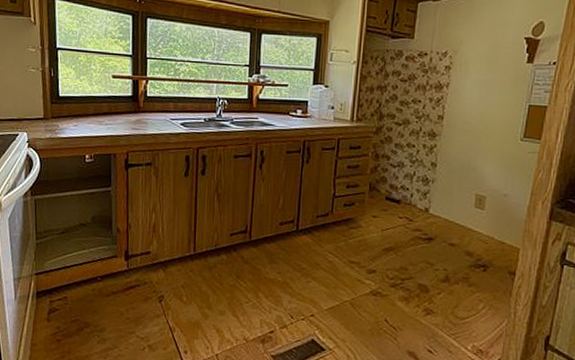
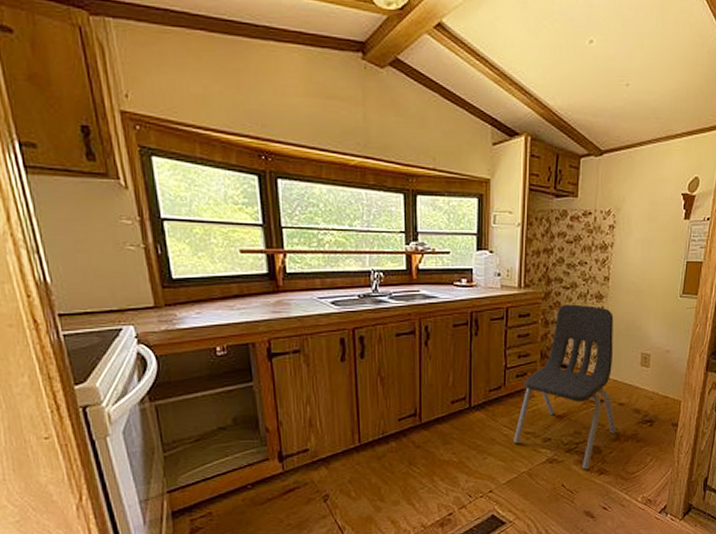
dining chair: none [338,139,447,308] -> present [513,304,617,470]

